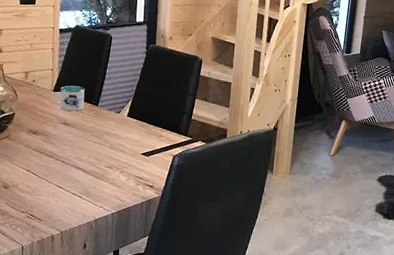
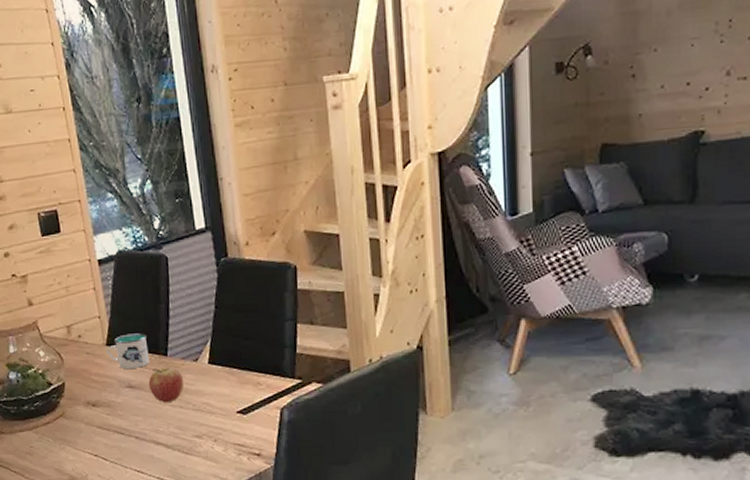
fruit: none [79,113,107,140] -> present [148,367,184,403]

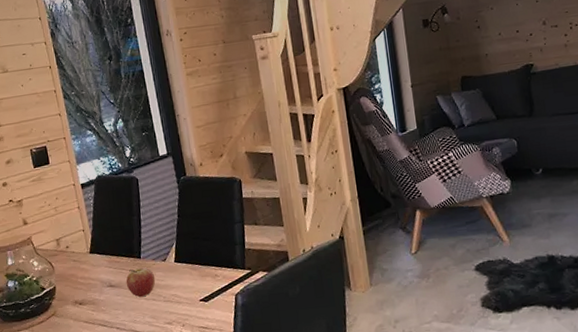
mug: present [106,333,149,370] -> none [90,241,126,272]

